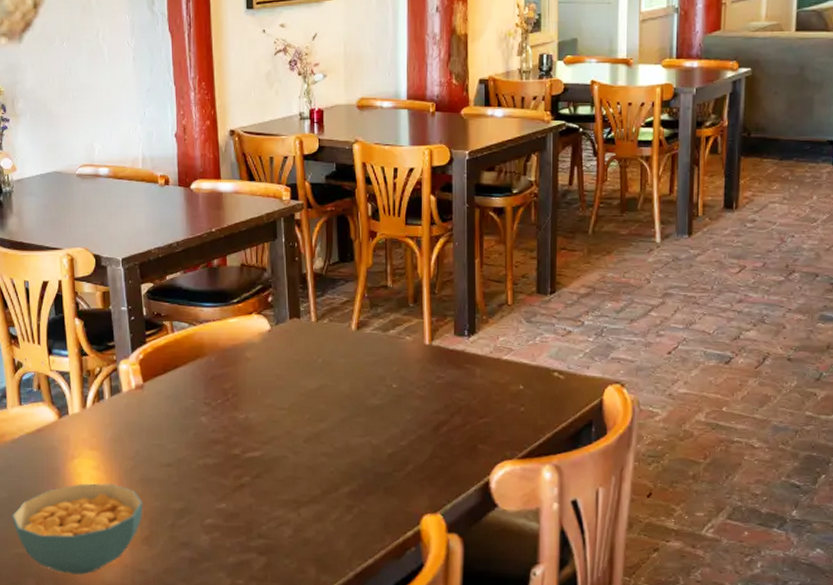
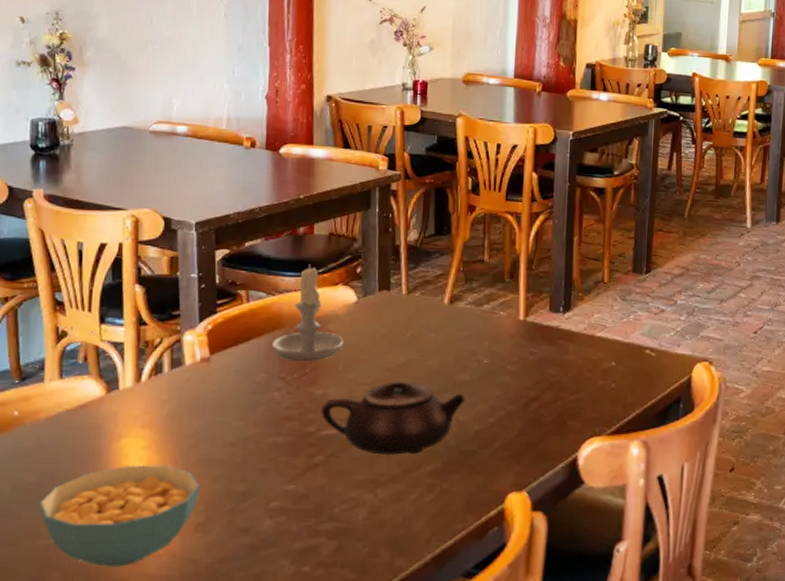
candle: none [196,295,261,388] -> present [271,264,344,362]
teapot: none [244,405,377,478] -> present [321,381,465,456]

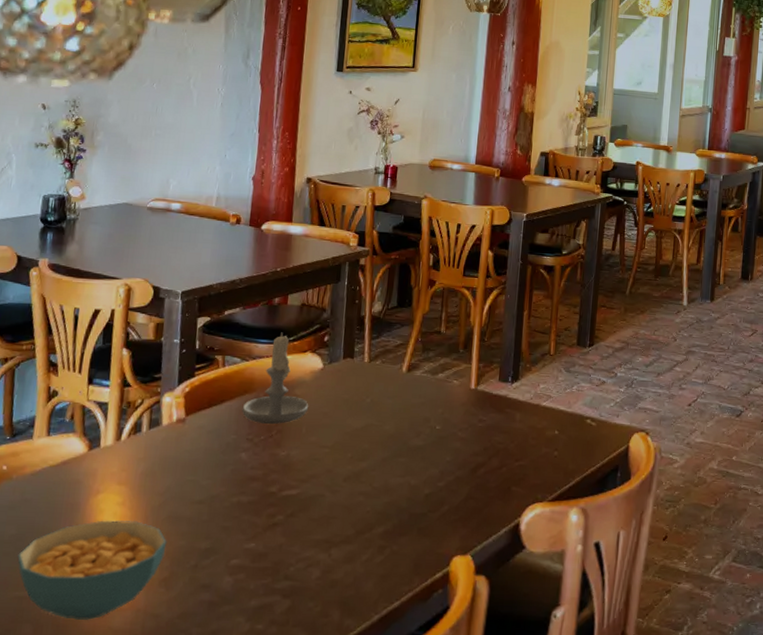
teapot: present [321,381,465,456] -> none [283,444,418,517]

